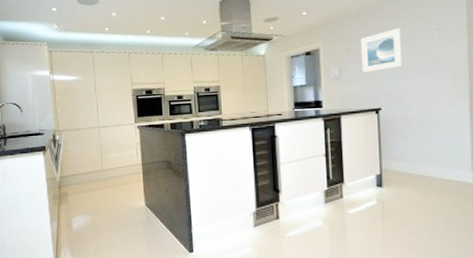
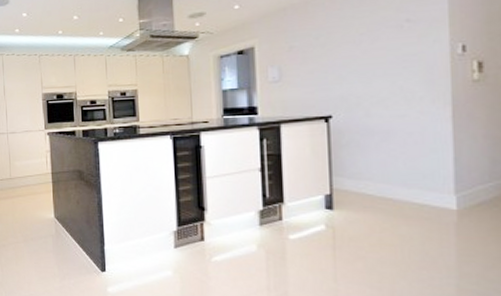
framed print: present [360,27,403,73] -> none [305,19,361,75]

